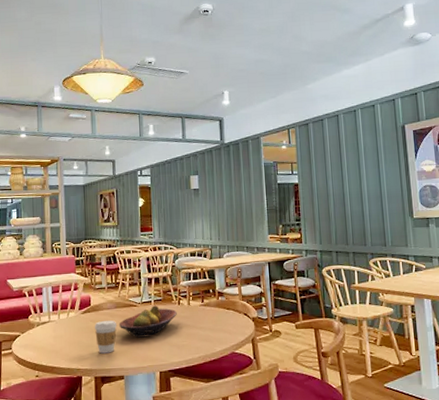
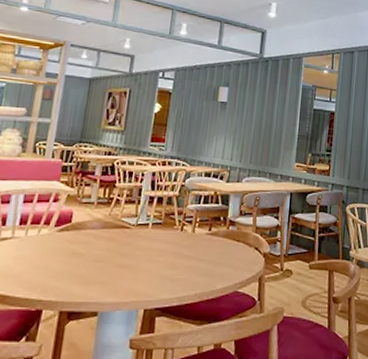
coffee cup: present [95,320,117,354] -> none [70,242,101,283]
fruit bowl: present [118,304,177,338] -> none [103,228,178,267]

